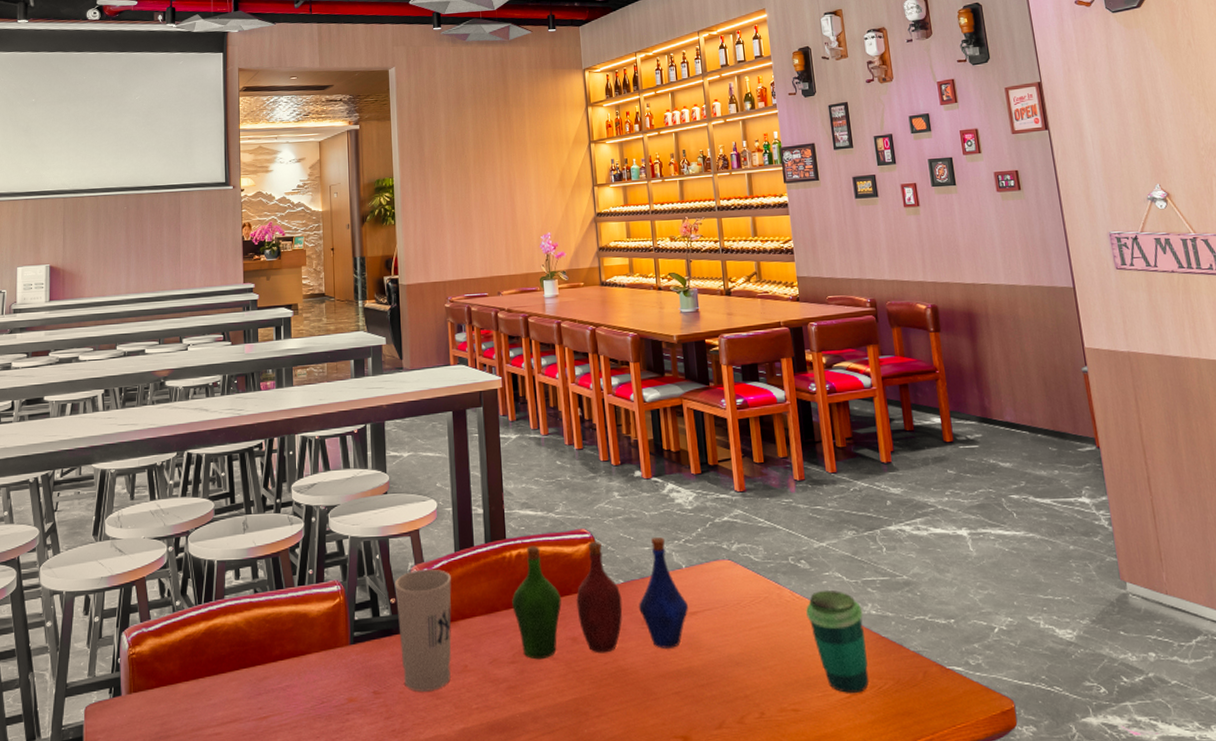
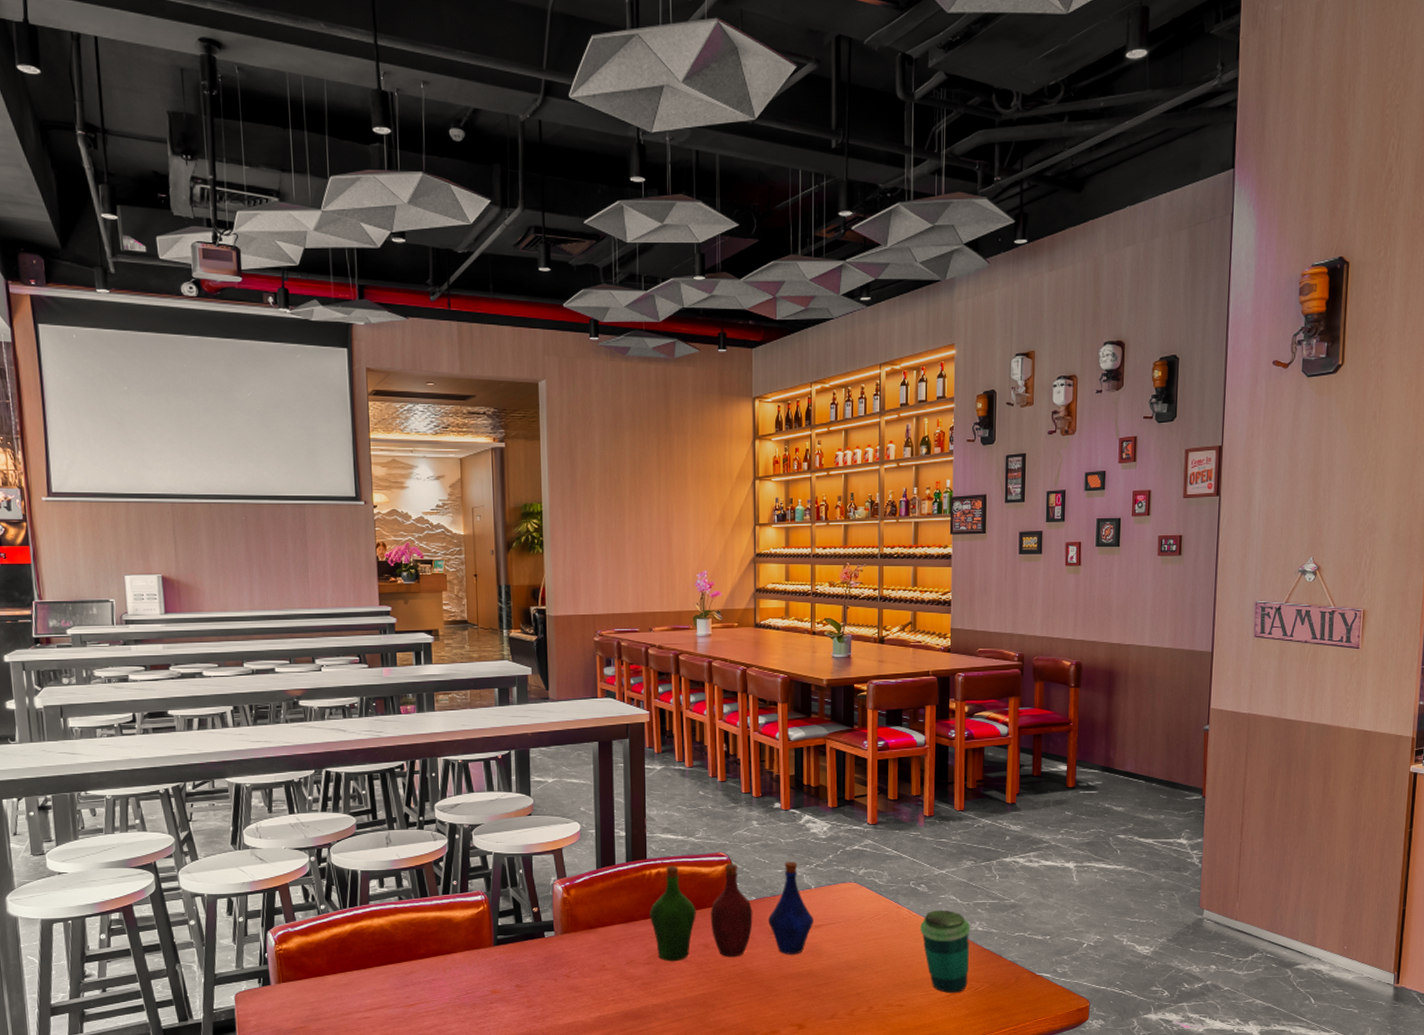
cup: present [394,568,452,692] -> none [537,883,592,986]

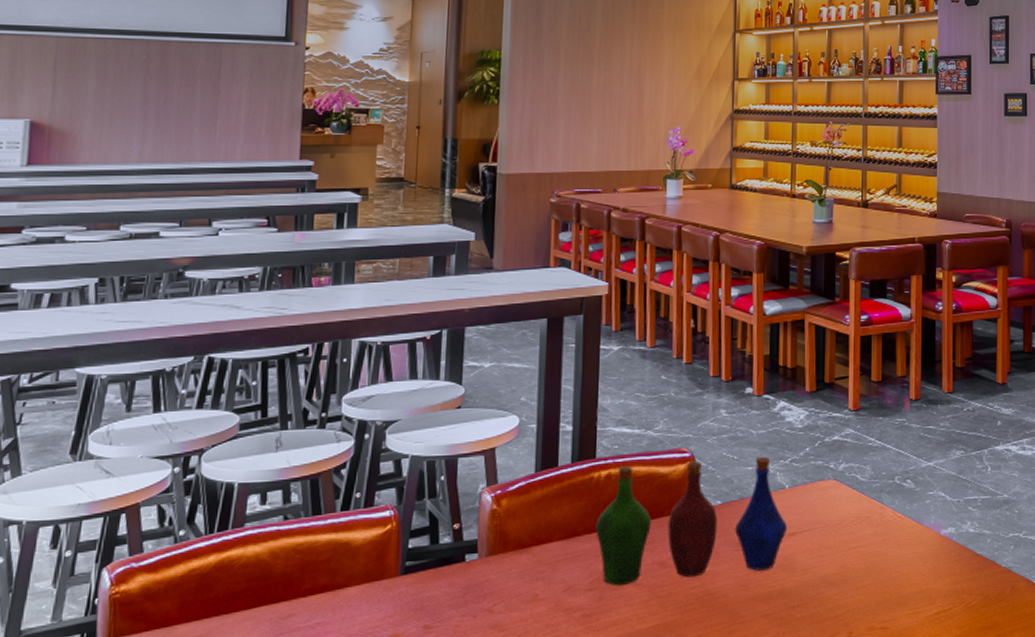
cup: present [920,909,971,993] -> none [906,509,961,610]

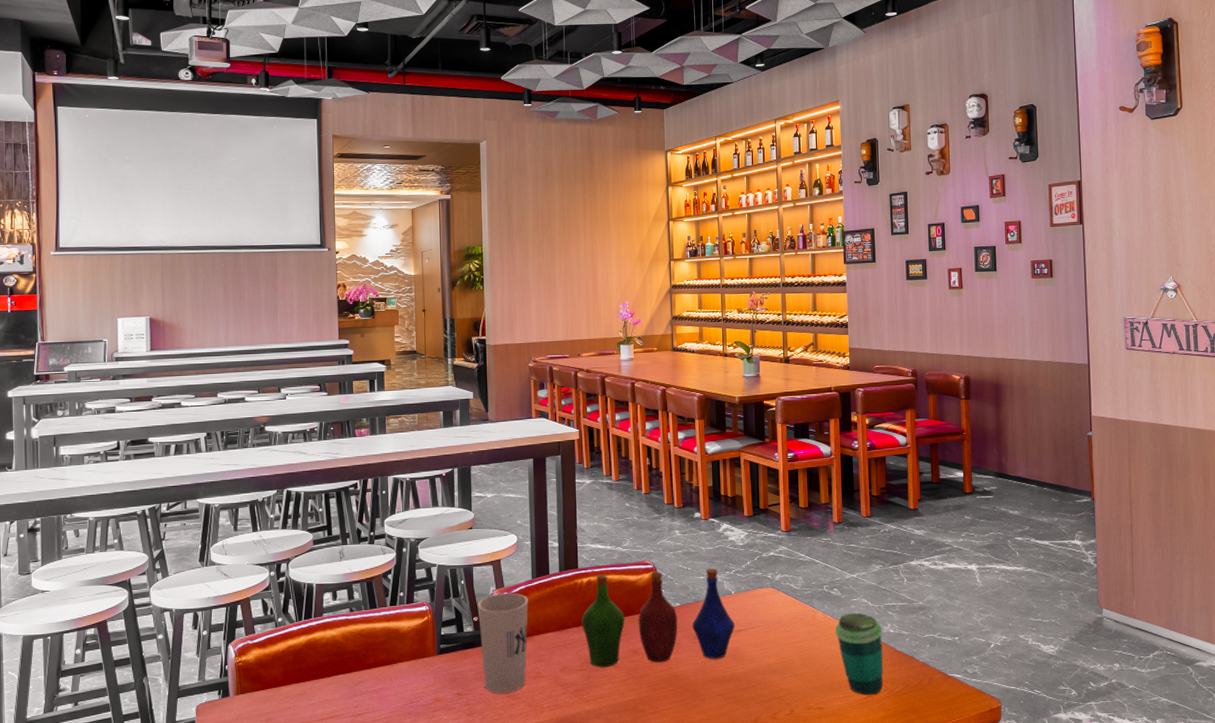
cup: none [460,490,528,624] -> present [477,592,528,693]
cup: none [906,509,961,610] -> present [835,612,884,695]

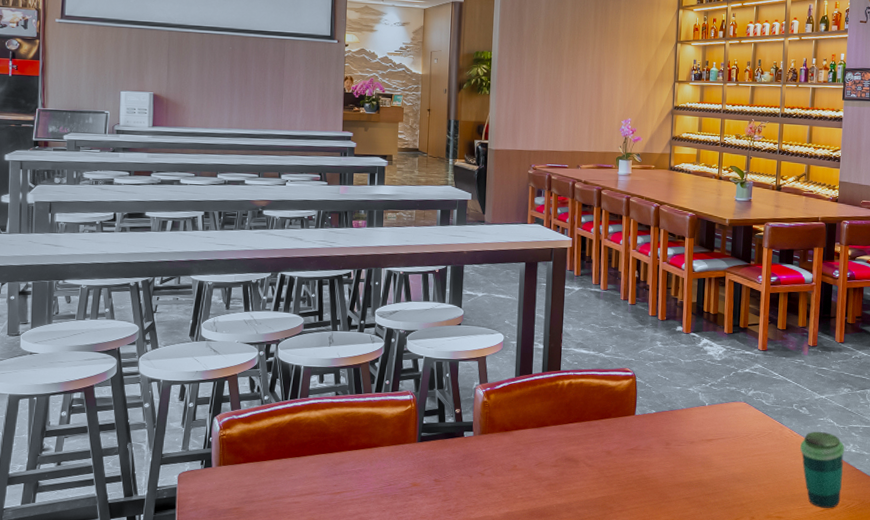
cup: present [477,592,528,693] -> none [460,388,510,483]
bottle: present [582,568,735,668] -> none [560,377,706,466]

